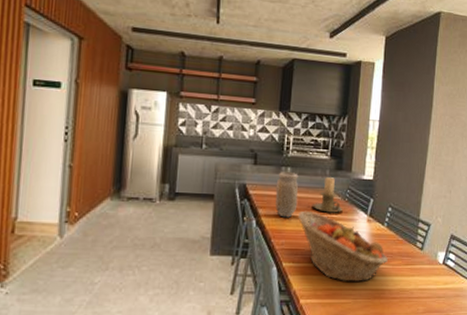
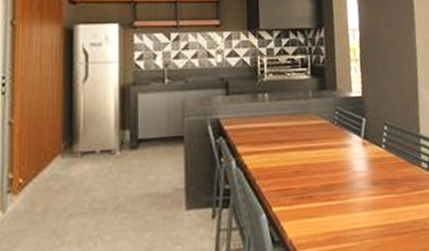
vase: present [275,172,298,218] -> none [253,99,281,153]
fruit basket: present [298,210,389,283] -> none [283,141,393,222]
candle holder: present [312,177,343,213] -> none [297,99,333,141]

